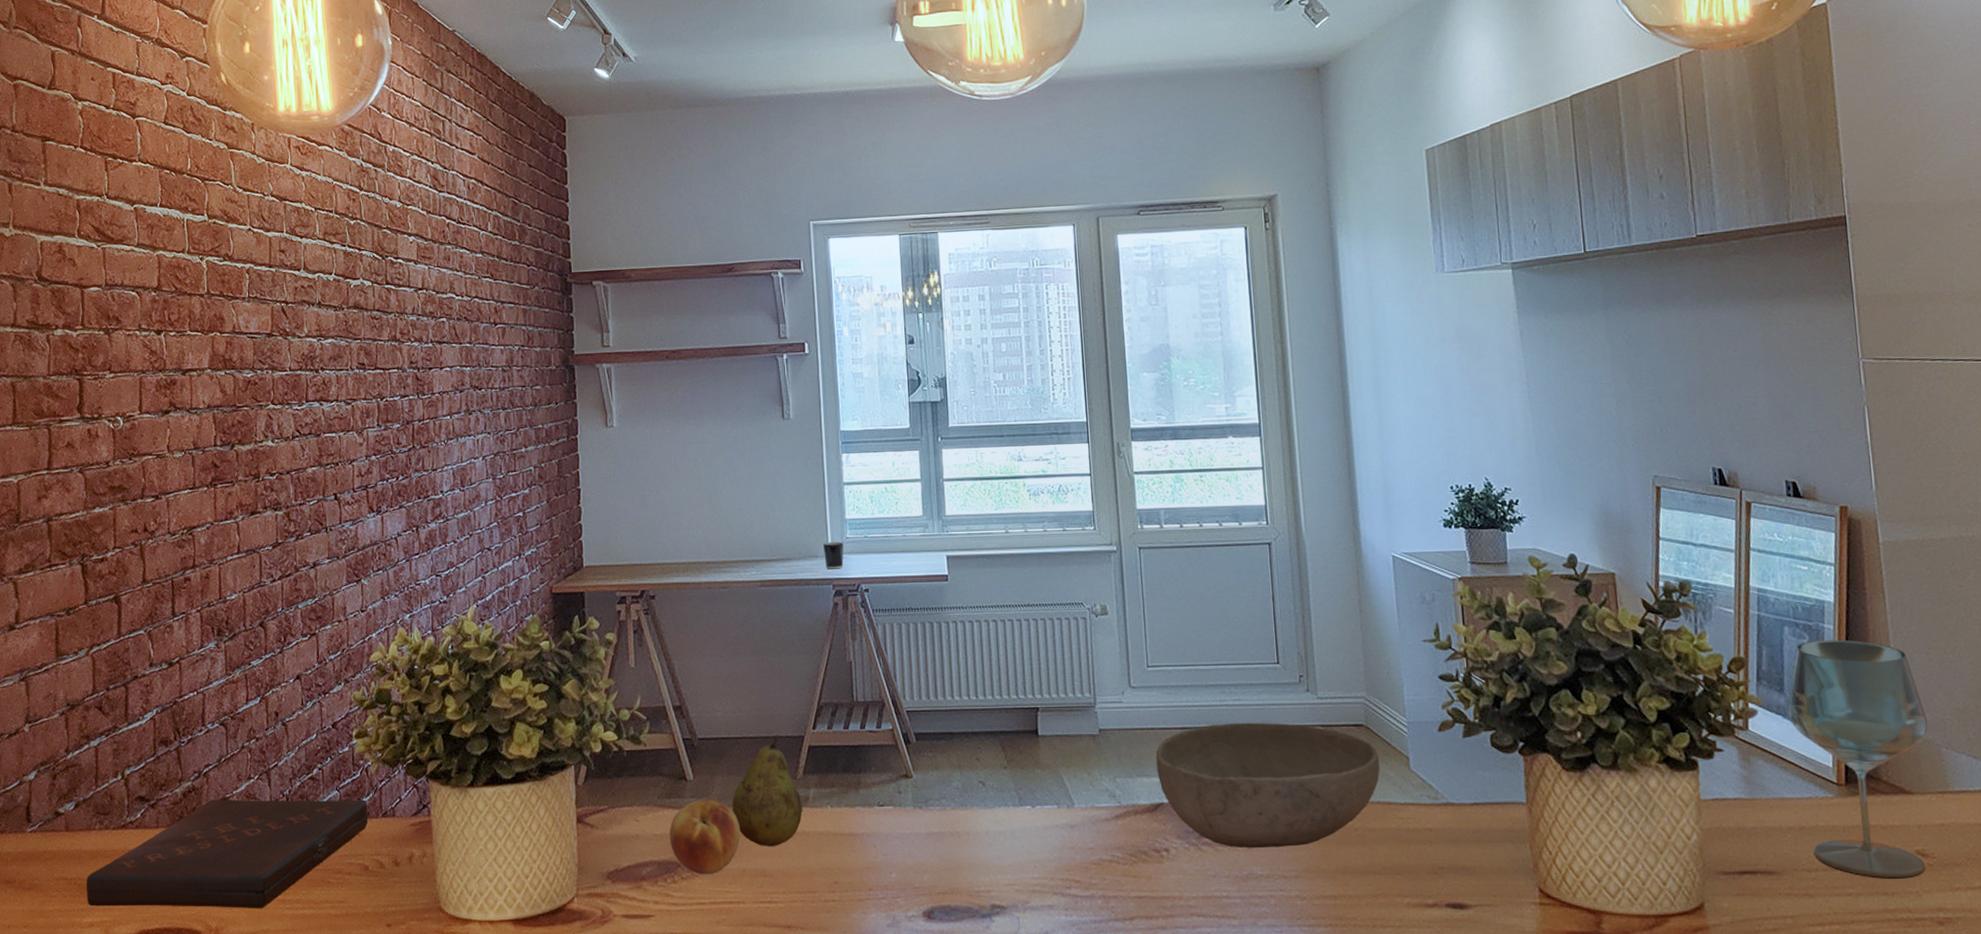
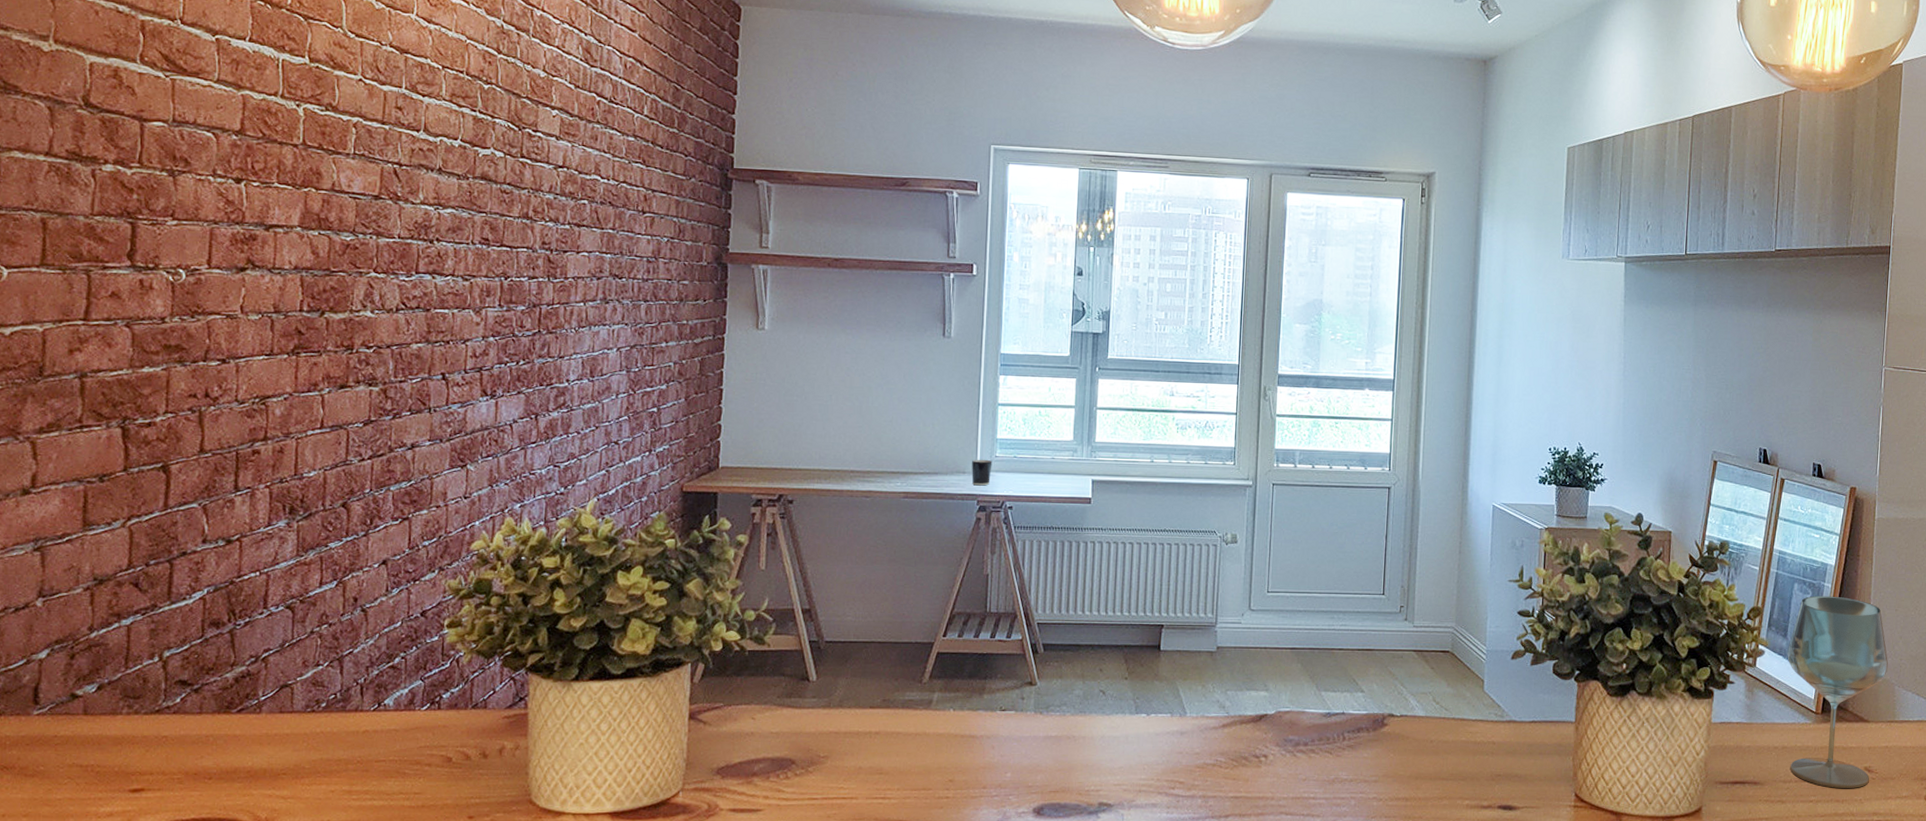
book: present [86,799,368,908] -> none [106,685,456,799]
fruit: present [669,798,741,875] -> none [785,698,860,772]
fruit: present [732,734,803,846] -> none [854,640,925,746]
bowl: present [1155,722,1380,849] -> none [1265,645,1459,756]

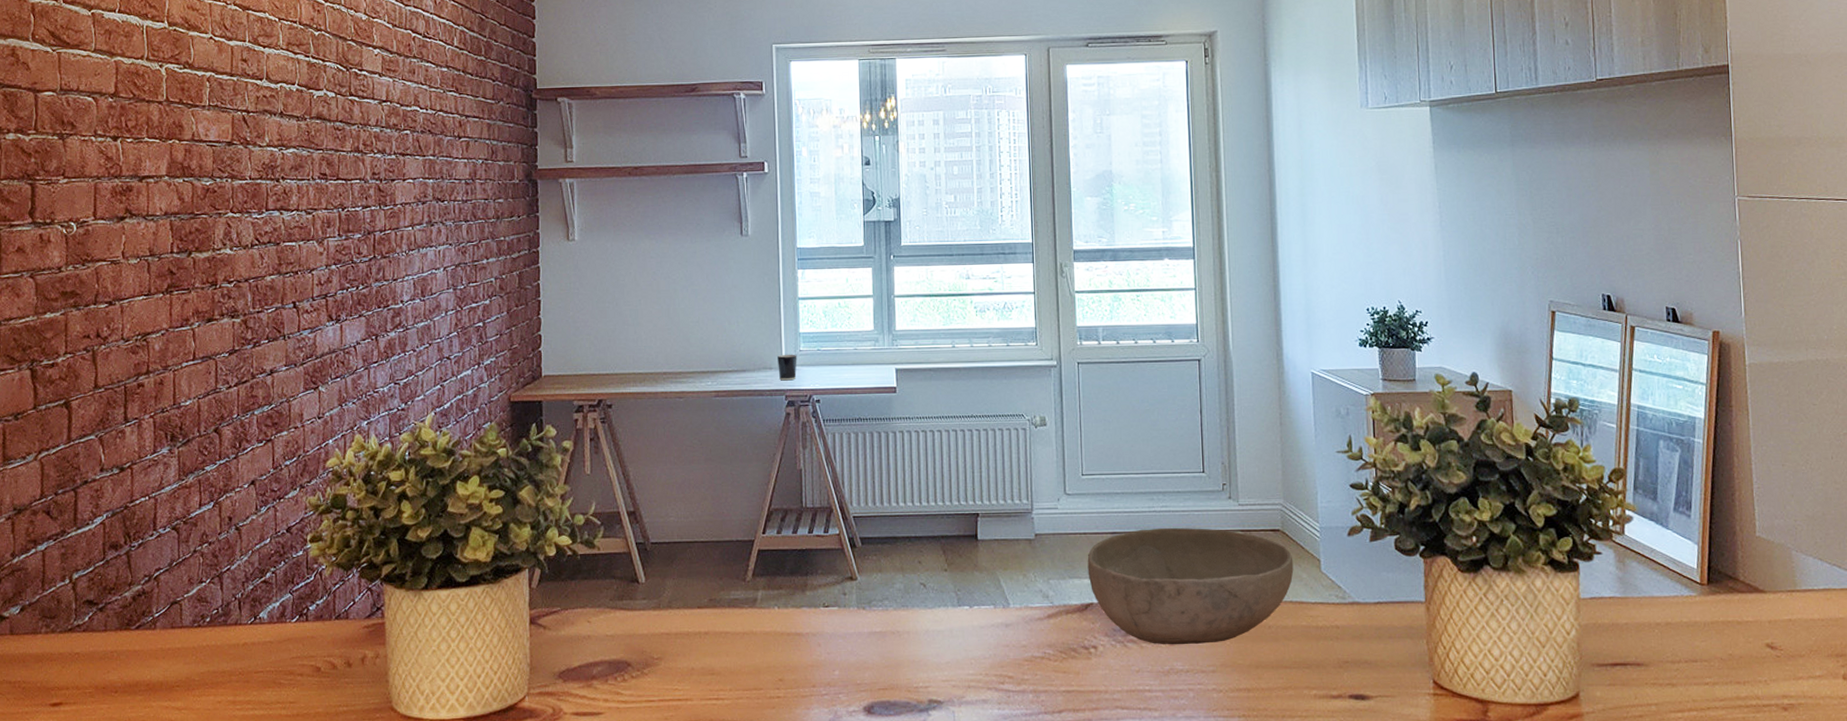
bowl: none [1265,645,1459,756] -> present [1087,527,1294,645]
wine glass: present [1787,595,1889,789] -> none [1659,452,1782,669]

